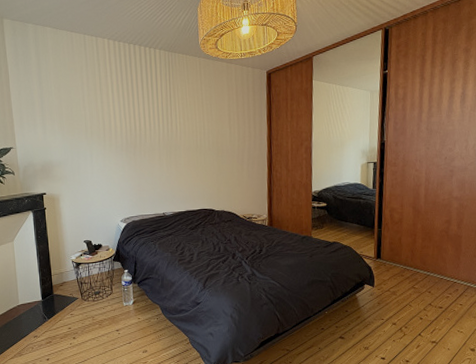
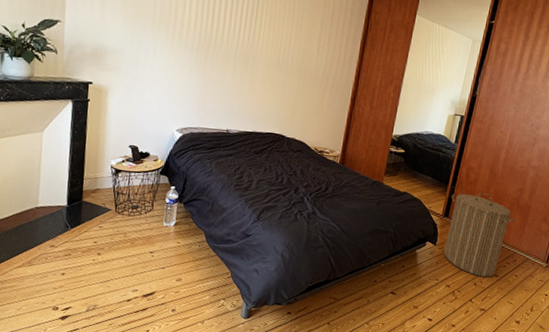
laundry hamper: none [380,229,449,311] -> present [443,192,516,277]

